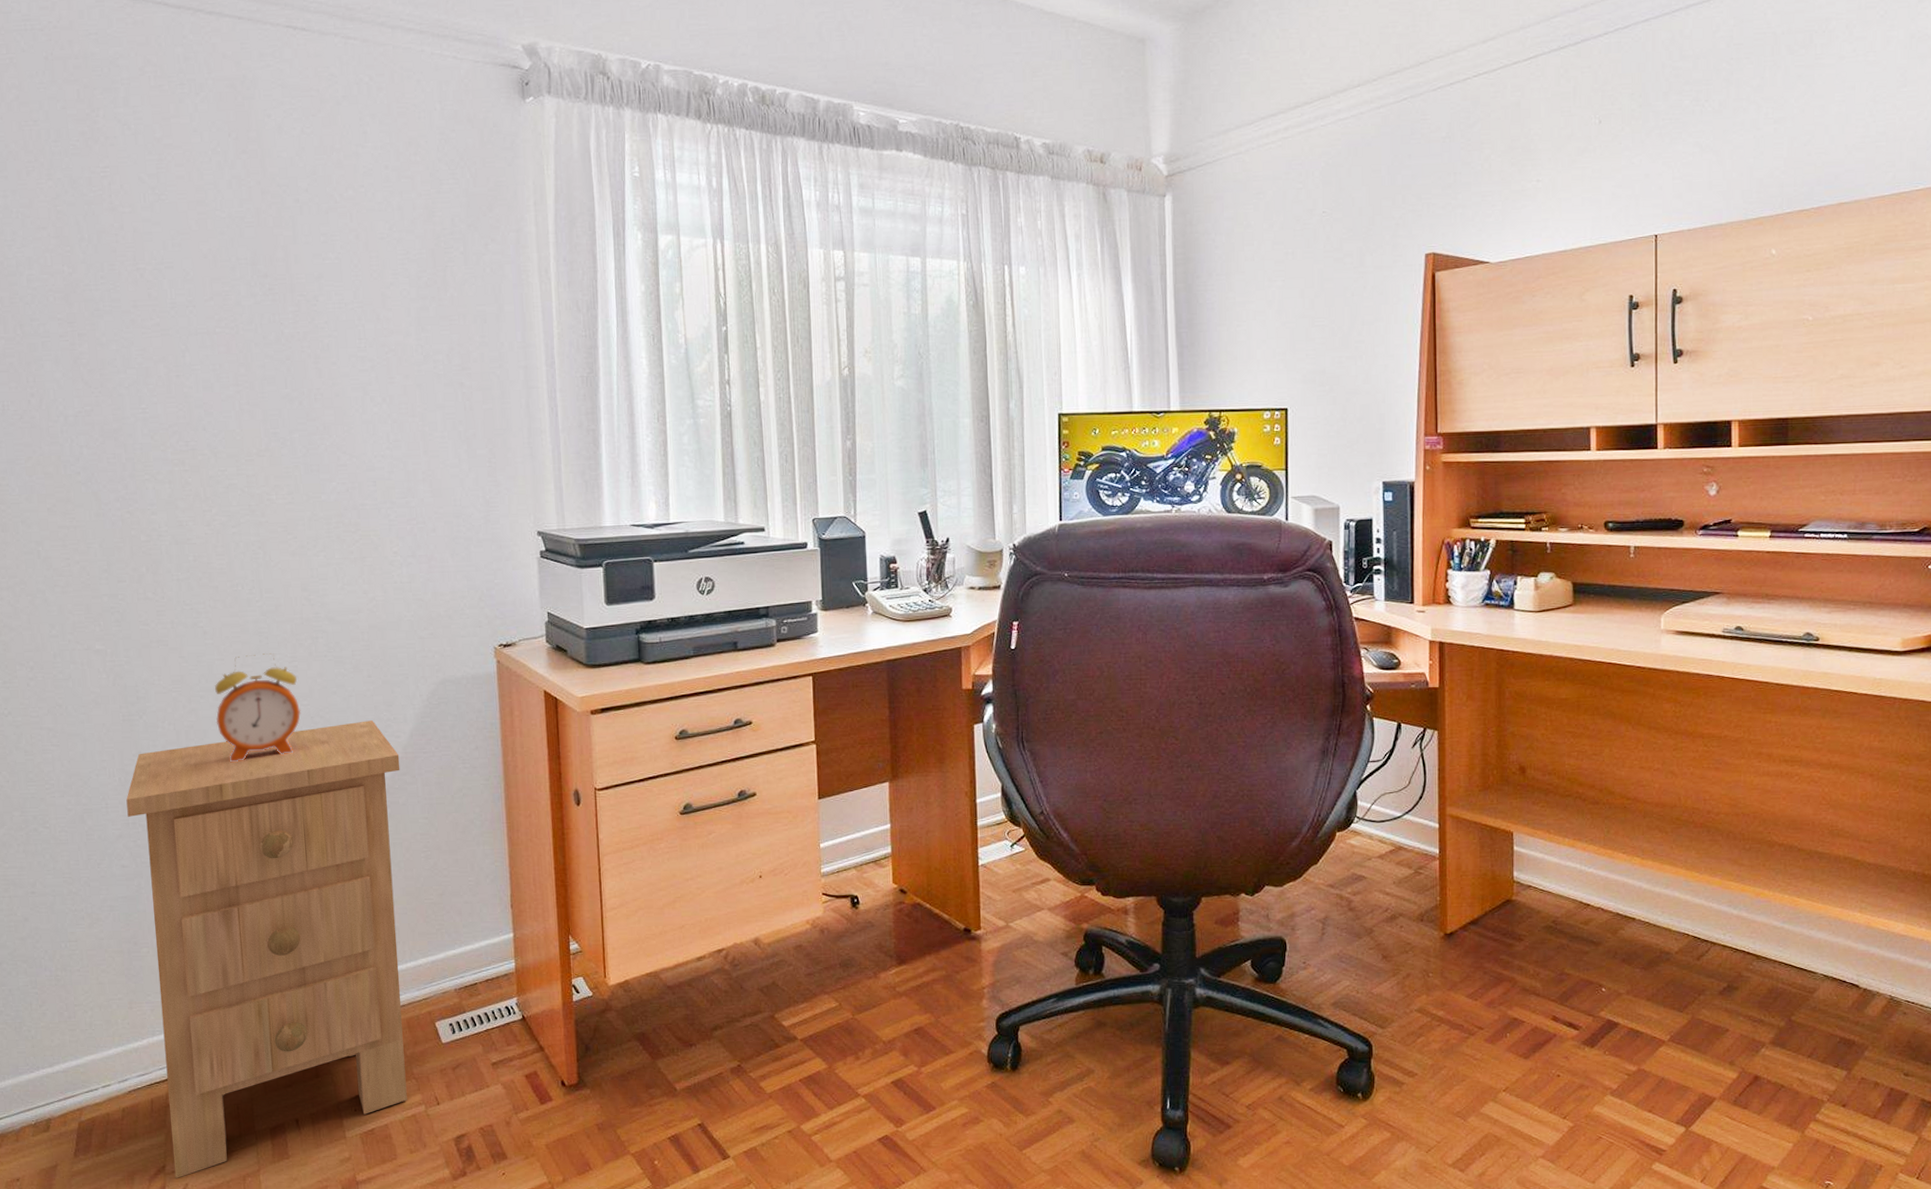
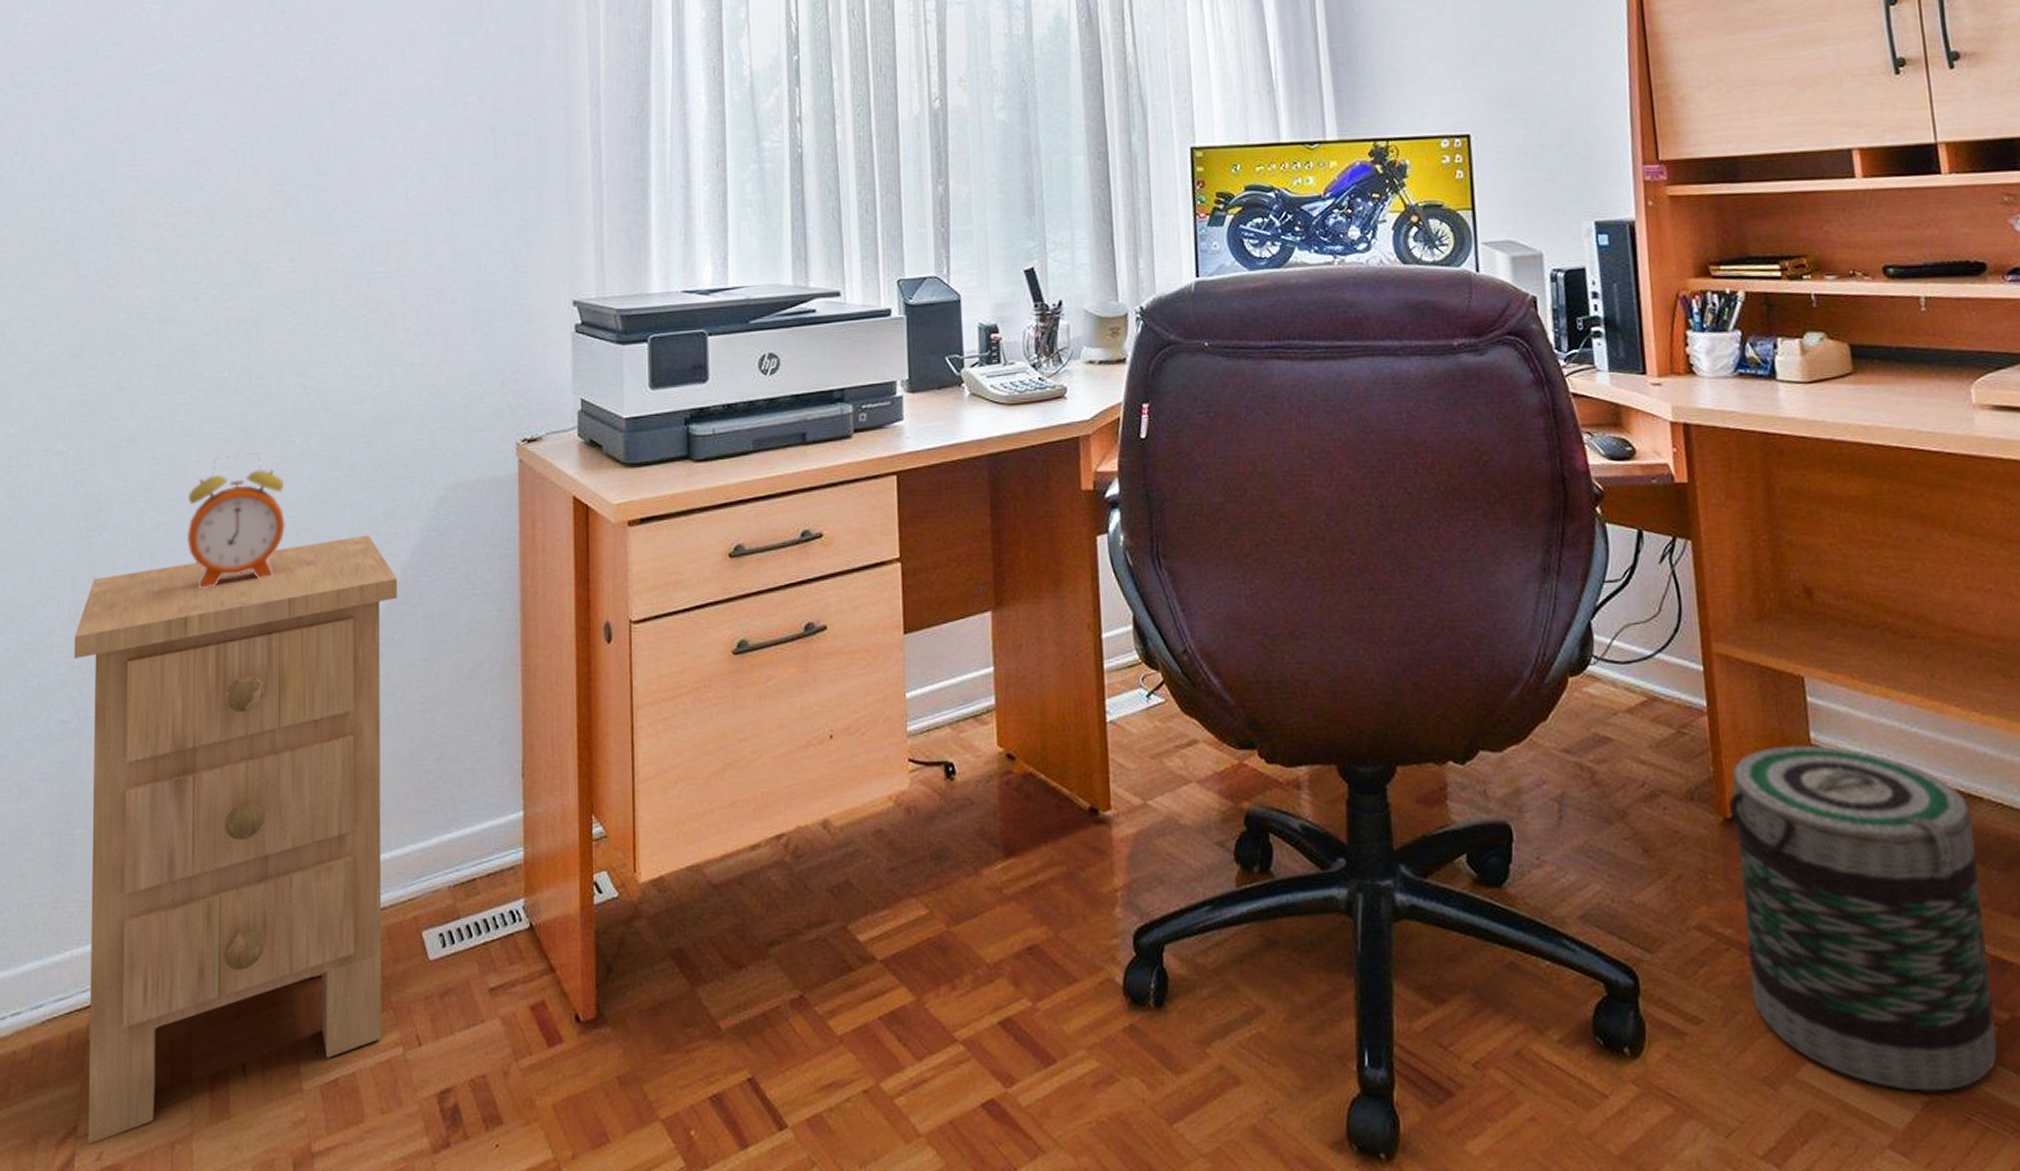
basket: none [1449,881,1626,1120] -> present [1729,745,1998,1092]

